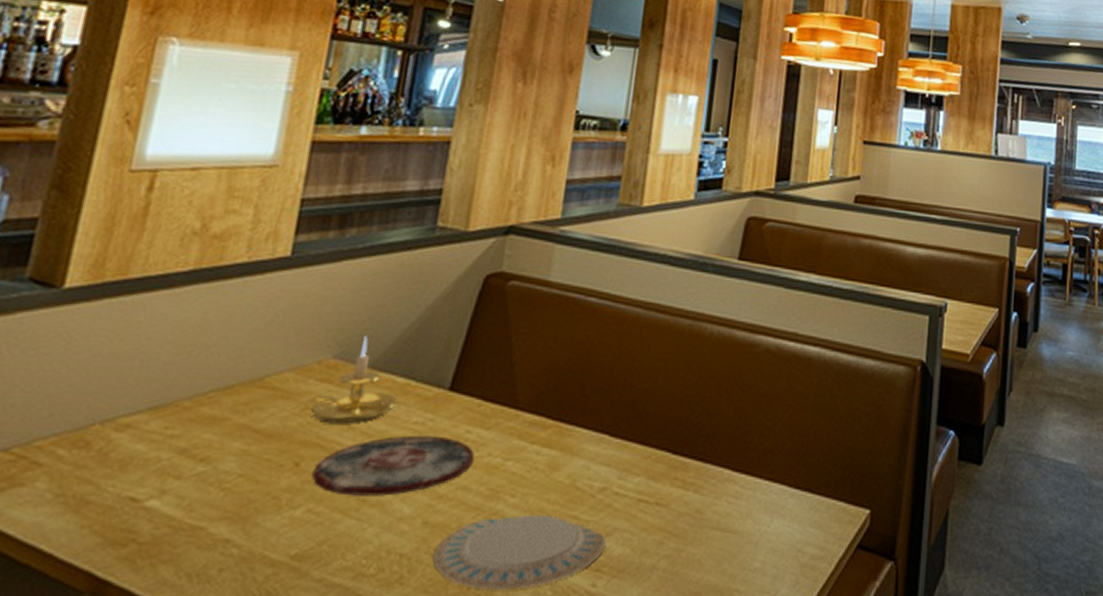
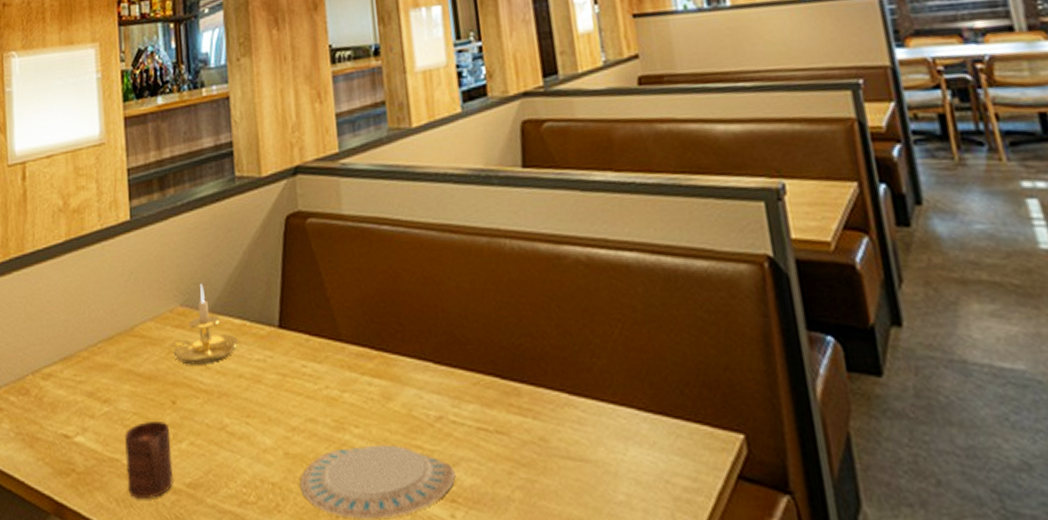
cup: none [208,484,284,572] -> present [124,420,173,498]
plate: present [312,435,475,496] -> none [187,371,315,430]

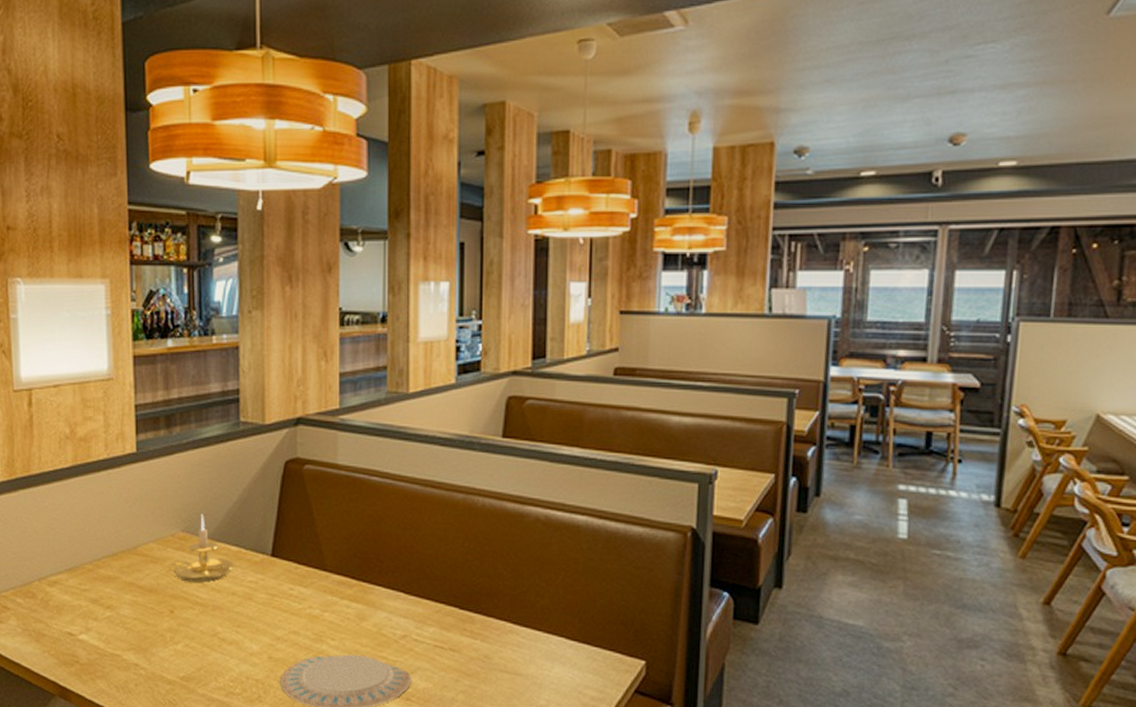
cup: present [124,420,173,498] -> none [125,625,168,687]

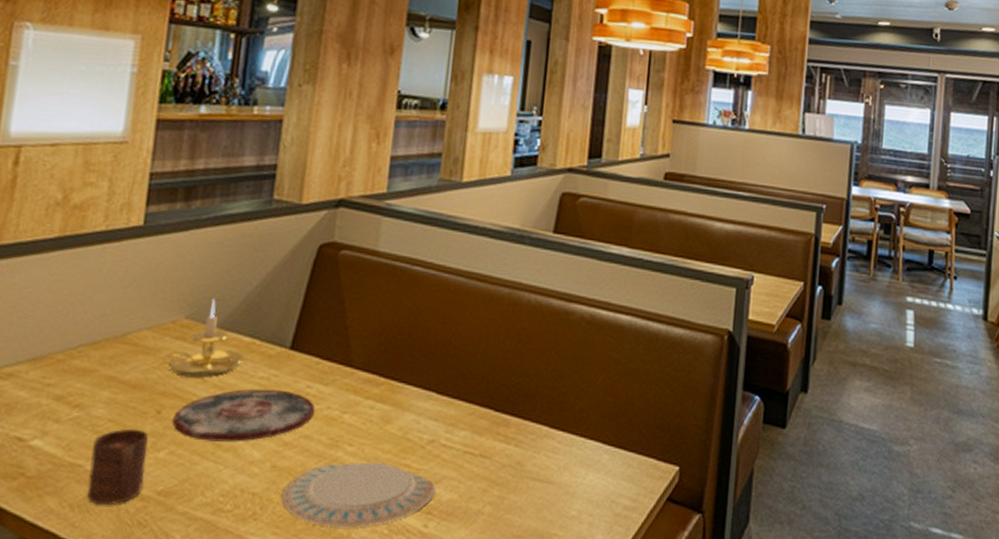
cup: none [125,625,168,687] -> present [87,428,149,504]
plate: none [184,591,299,637] -> present [172,389,315,442]

